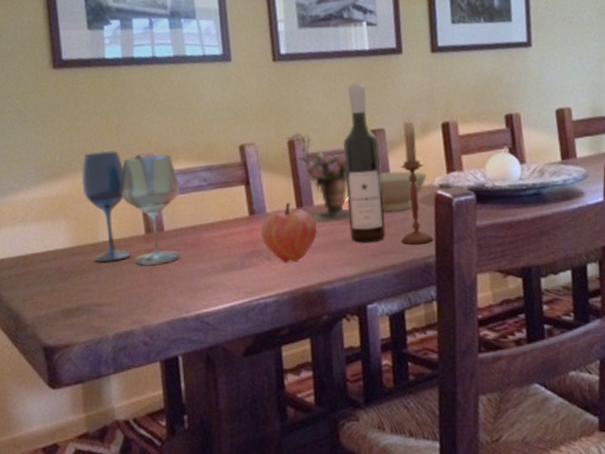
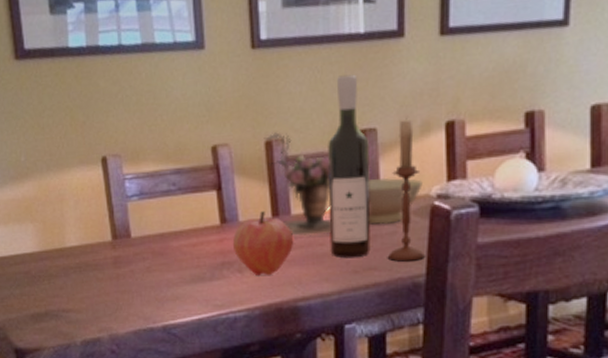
wineglass: present [81,150,132,263] -> none [47,150,99,268]
wine glass: present [120,154,181,265] -> none [86,155,148,273]

